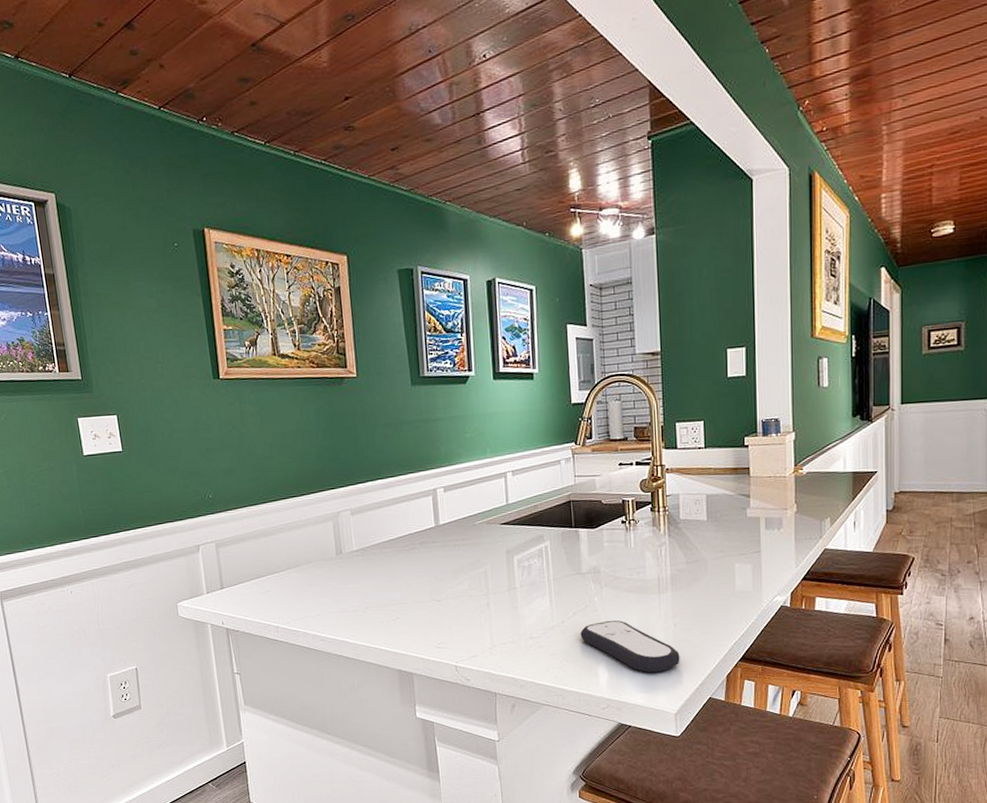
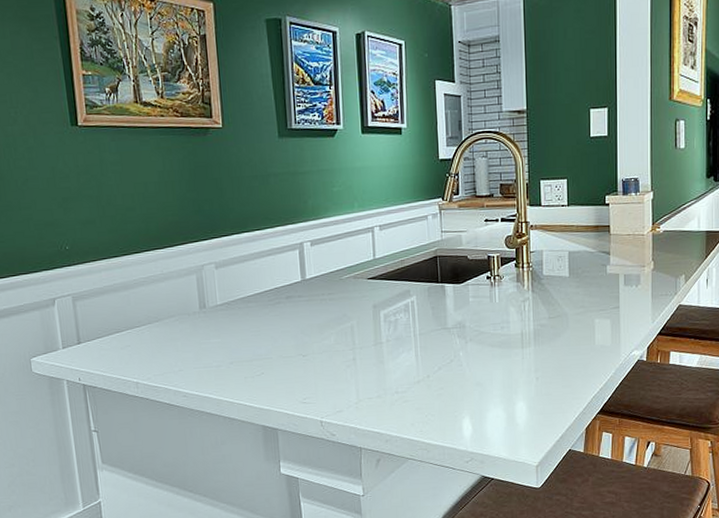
remote control: present [580,620,680,673] -> none [445,374,542,426]

